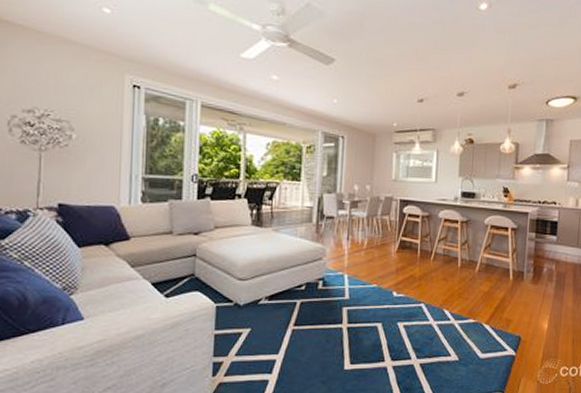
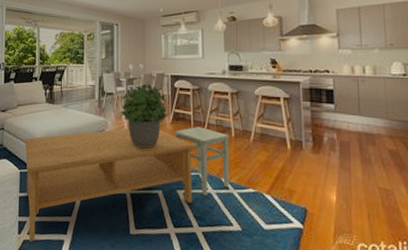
coffee table: none [223,257,420,384] -> present [25,129,196,241]
potted plant: none [340,207,394,279] -> present [120,83,168,148]
stool: none [399,256,456,327] -> present [175,127,230,196]

